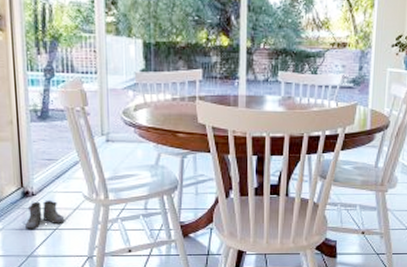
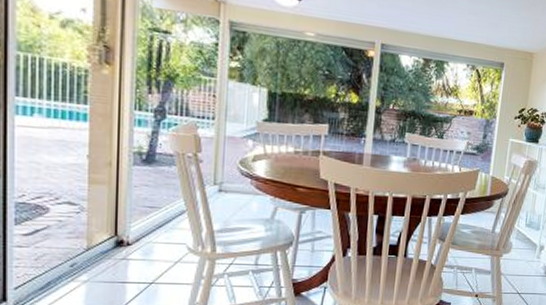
boots: present [25,200,65,230] -> none [116,250,164,283]

